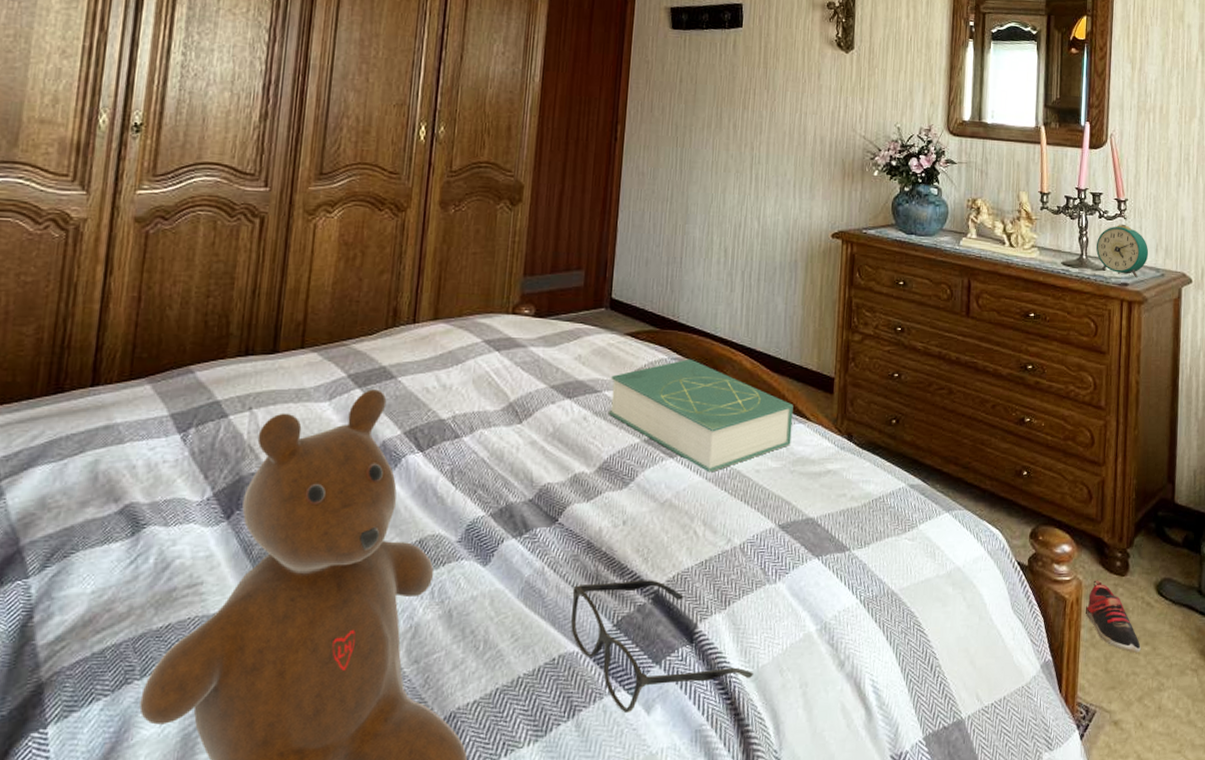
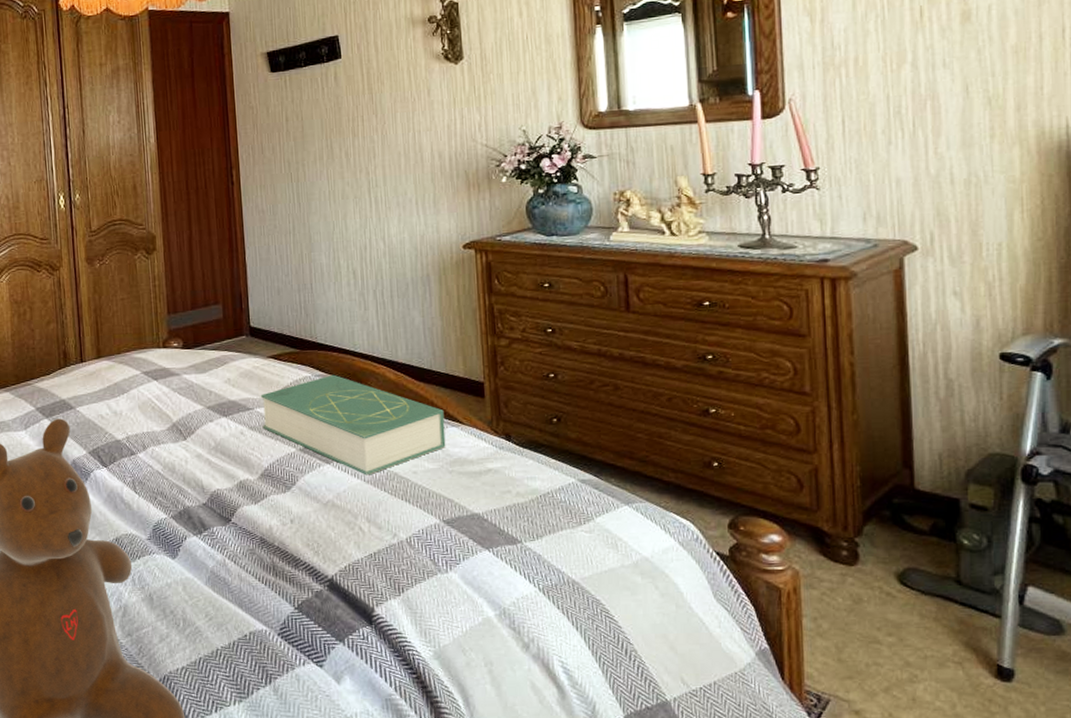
eyeglasses: present [571,580,753,714] -> none [253,570,436,682]
shoe: present [1086,580,1141,653] -> none [807,570,883,643]
alarm clock: present [1096,224,1149,277] -> none [781,195,854,251]

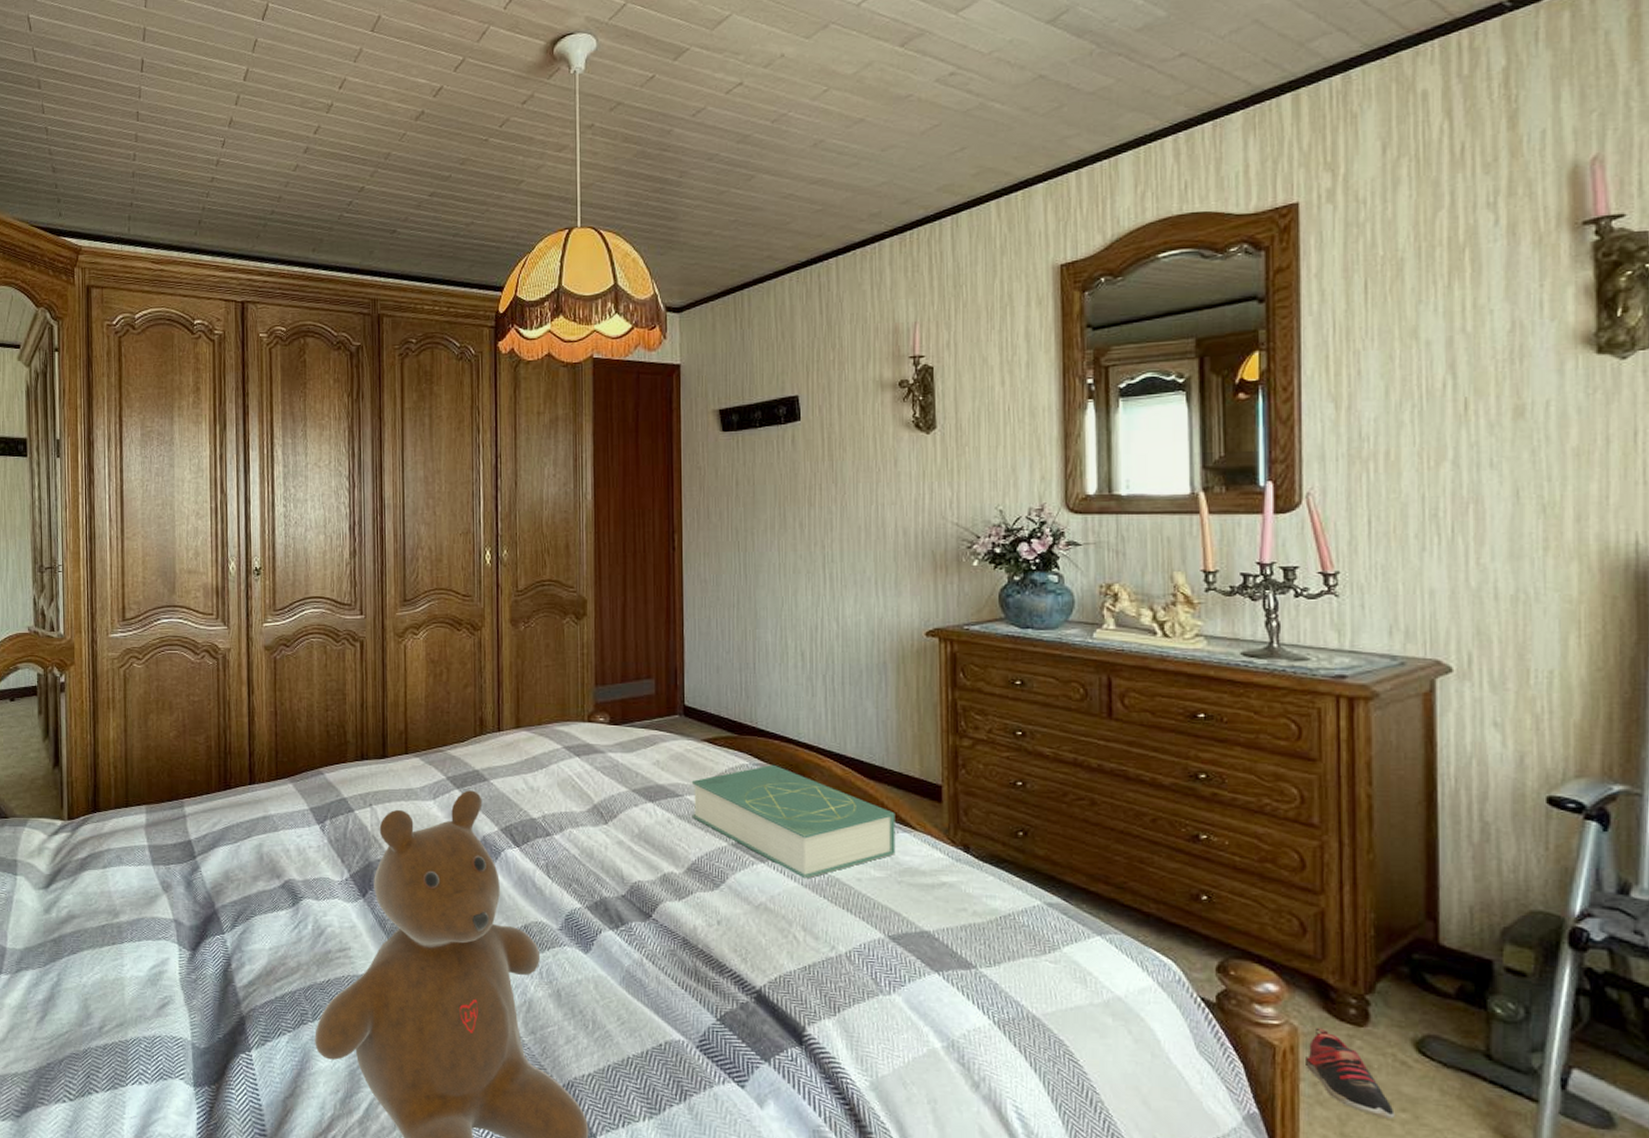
shoe: none [807,570,883,643] -> present [1306,1028,1395,1119]

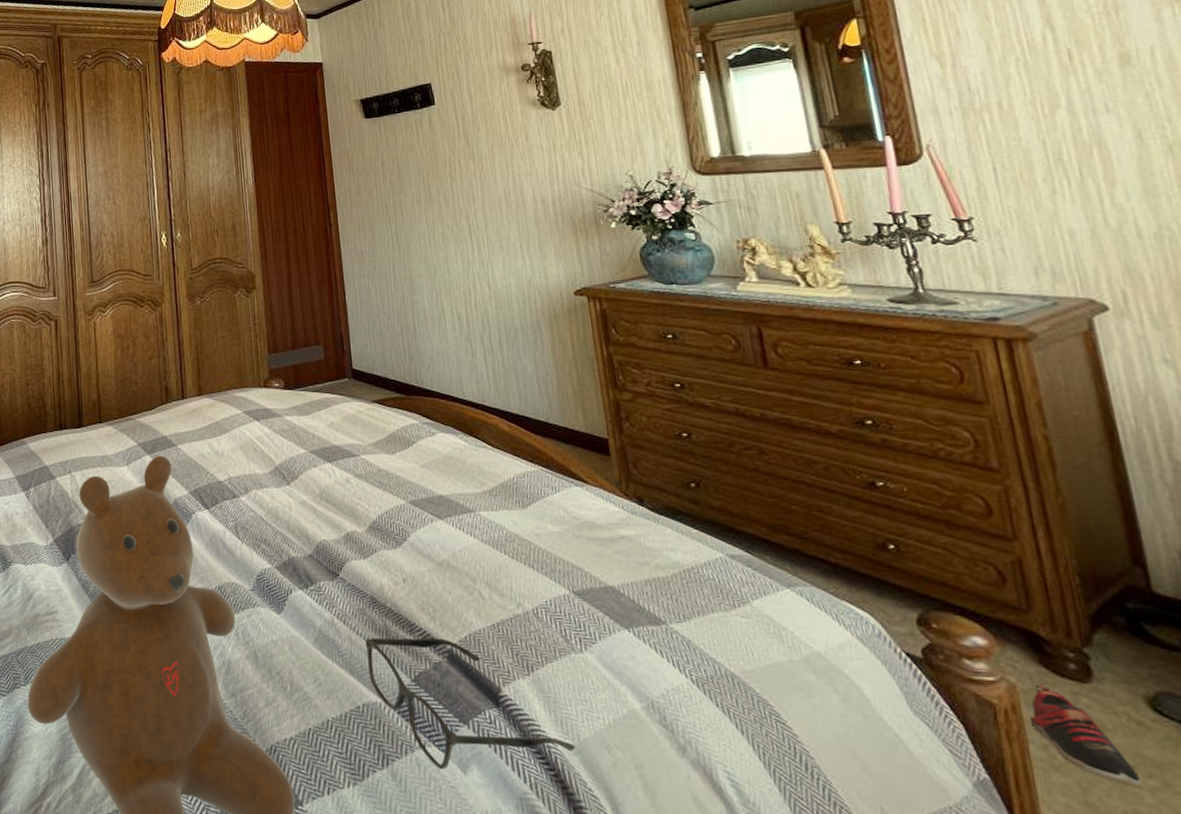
eyeglasses: none [673,978,873,1105] -> present [365,637,575,770]
book: present [691,764,896,879] -> none [365,423,571,535]

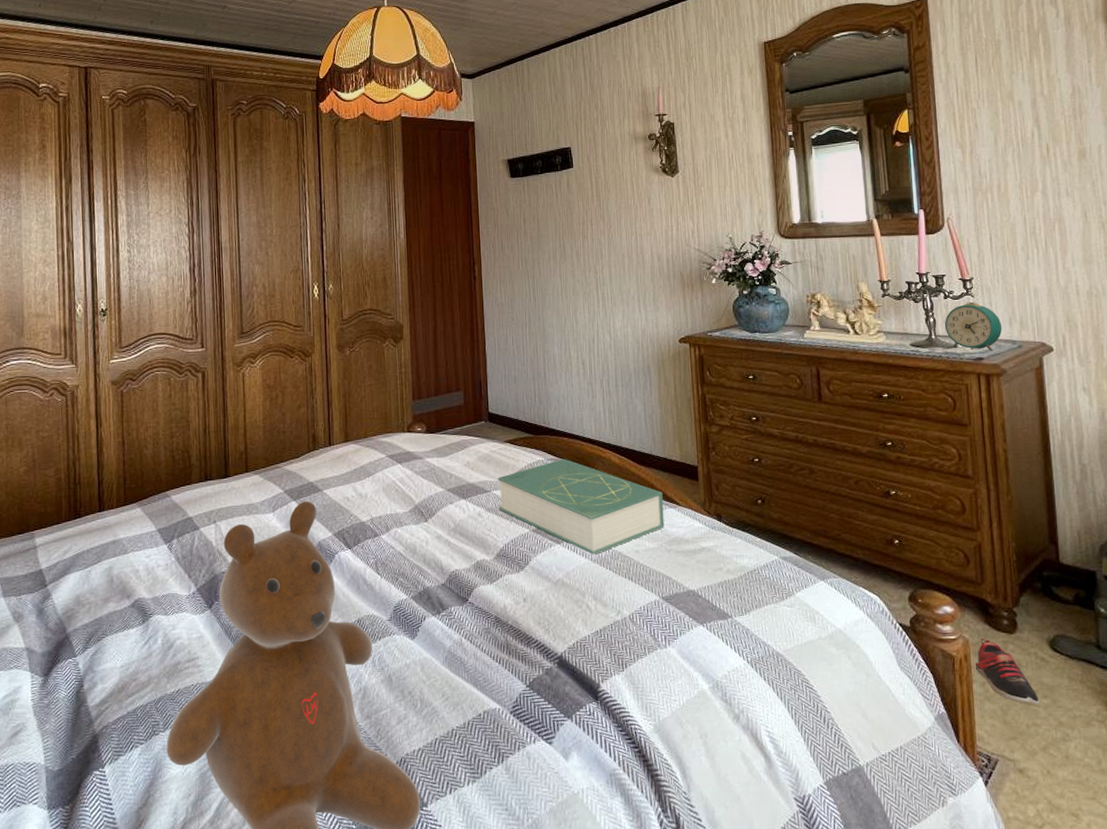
book: none [365,423,571,535] -> present [497,458,665,555]
eyeglasses: present [365,637,575,770] -> none [488,647,656,760]
alarm clock: none [935,247,1025,309] -> present [944,301,1002,351]

